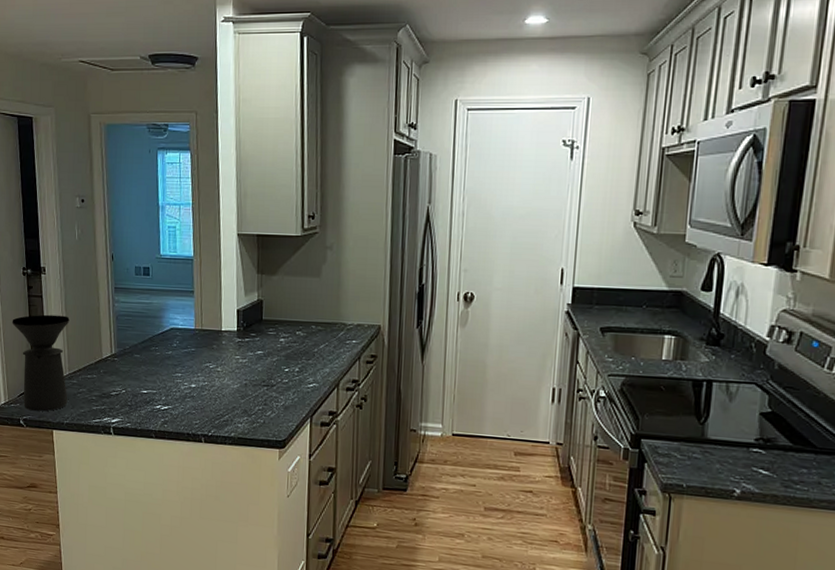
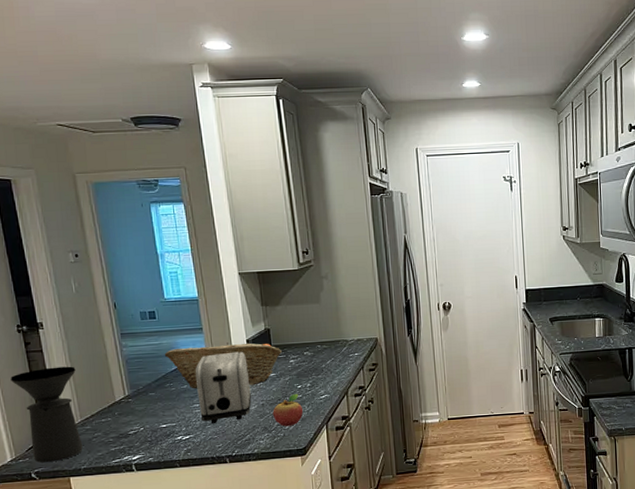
fruit basket: none [153,310,274,362] -> present [164,342,283,389]
toaster: none [180,321,235,397] -> present [195,351,251,423]
fruit: none [255,377,288,413] -> present [272,393,304,427]

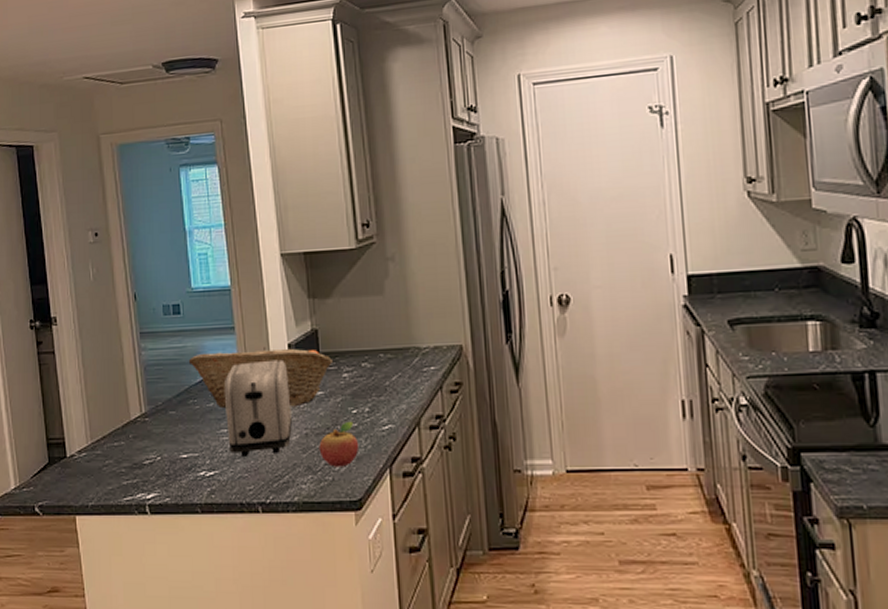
coffee maker: present [11,366,83,463] -> none [20,372,92,493]

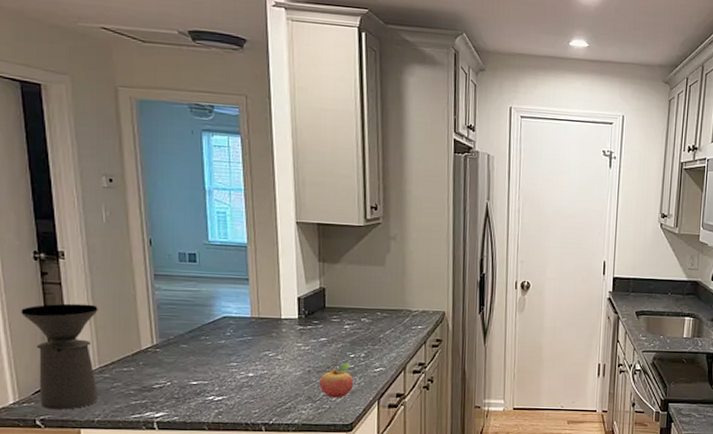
coffee maker: none [20,372,92,493] -> present [21,303,99,410]
fruit basket: present [188,347,334,409] -> none [202,298,337,349]
toaster: present [223,359,292,456] -> none [235,309,297,386]

